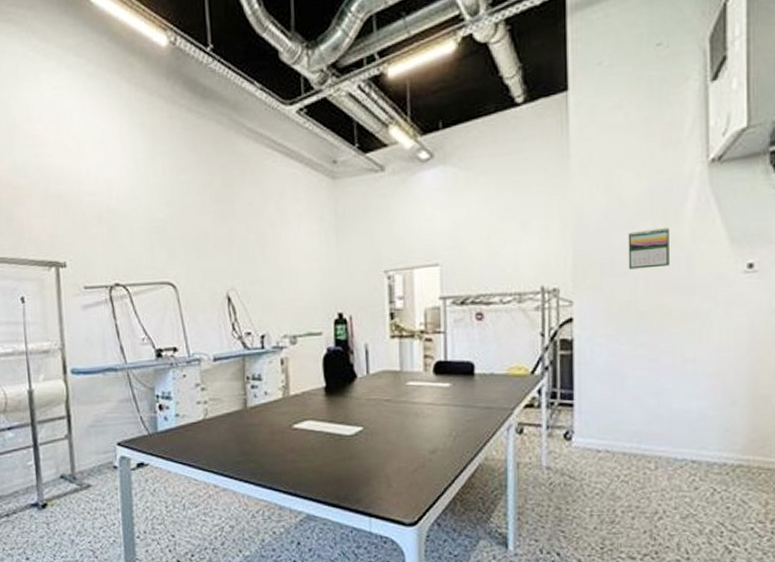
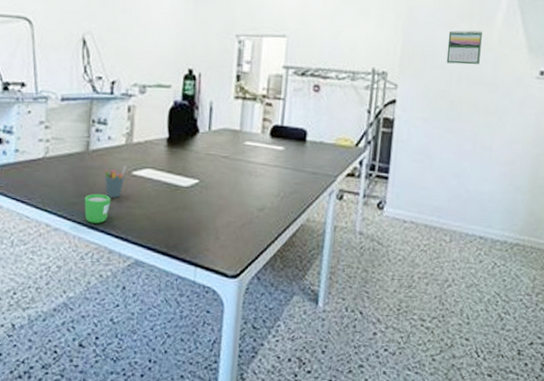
mug: none [248,450,275,481] -> present [84,193,111,224]
pen holder: none [264,420,286,454] -> present [104,165,126,198]

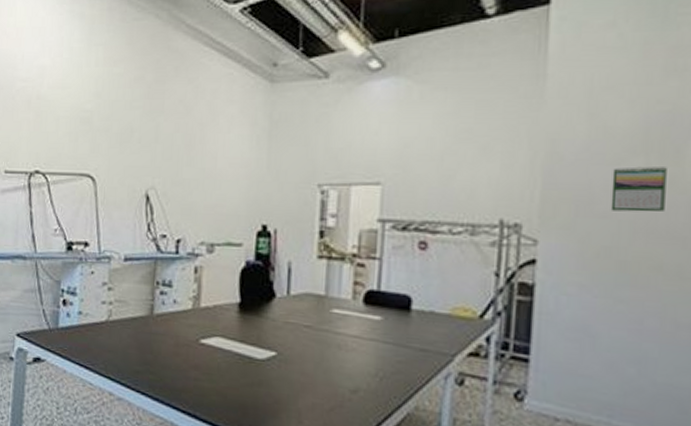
mug: present [84,193,111,224] -> none [148,362,177,396]
pen holder: present [104,165,126,198] -> none [169,332,193,369]

